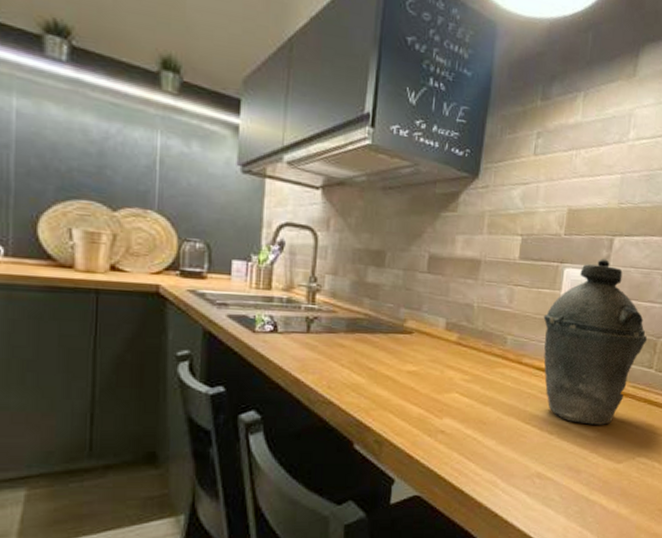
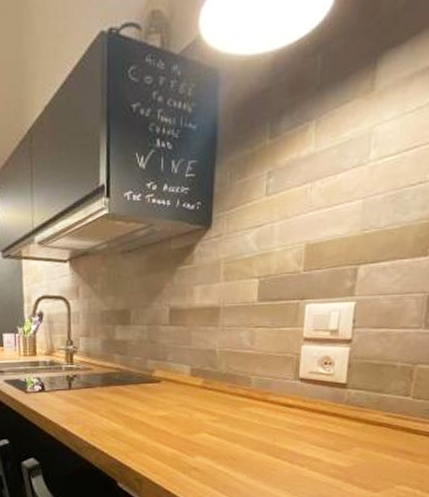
kettle: present [543,259,648,425] -> none [286,290,402,456]

